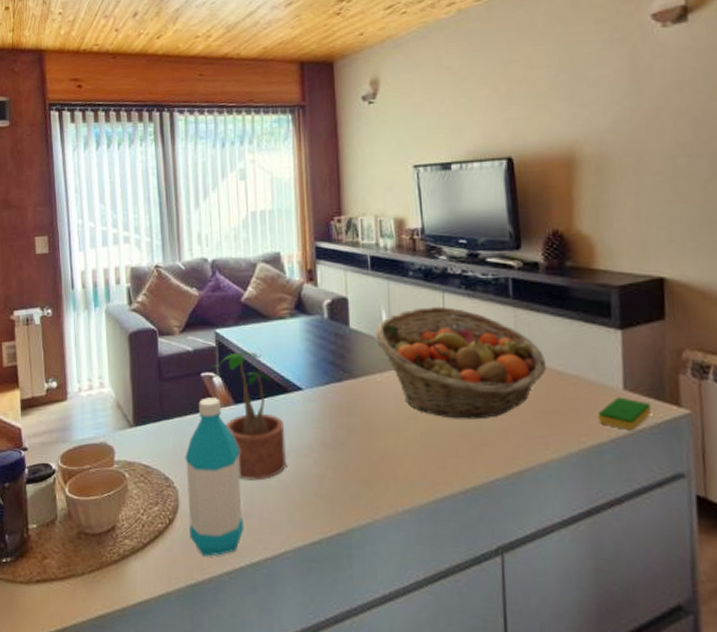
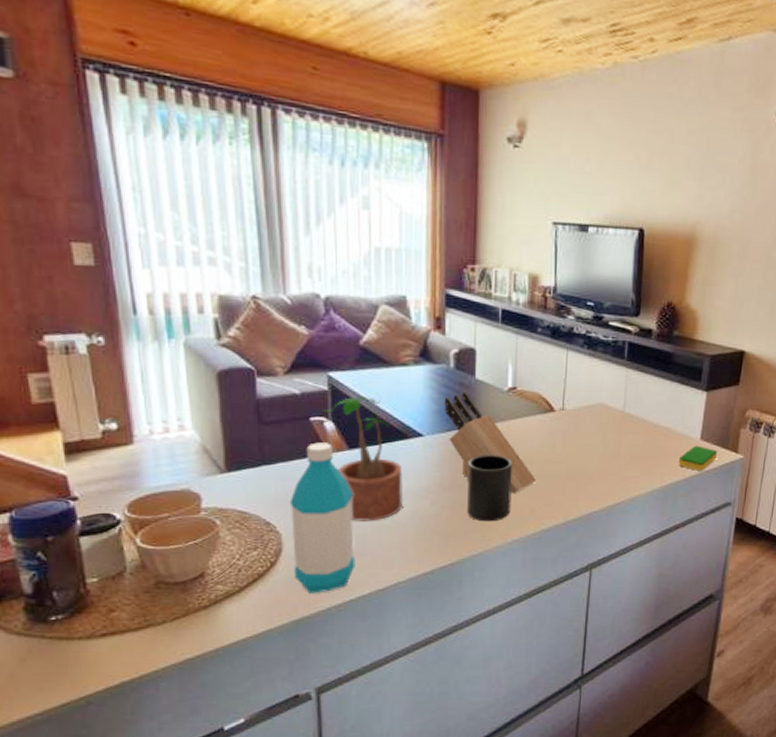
knife block: none [320,342,423,453] -> present [444,391,536,493]
mug: none [349,409,399,487] -> present [467,455,513,522]
fruit basket: present [375,307,546,420] -> none [500,363,646,463]

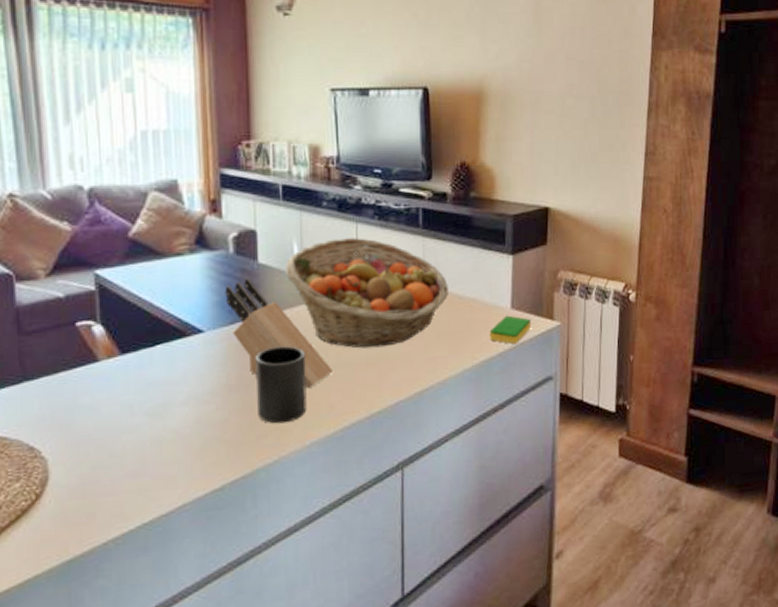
water bottle: present [289,442,356,594] -> none [55,349,134,528]
potted plant: present [322,396,404,521] -> none [89,293,185,437]
fruit basket: none [500,363,646,463] -> present [285,238,448,349]

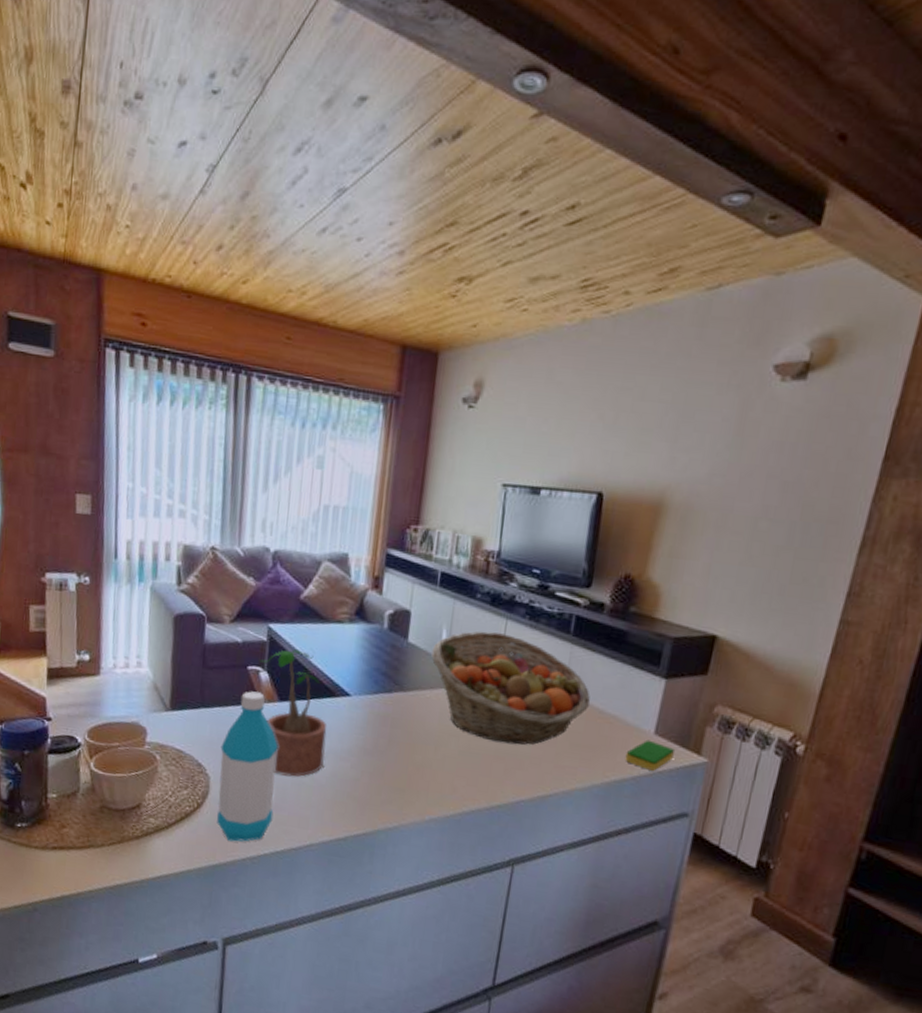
water bottle: none [55,349,134,528] -> present [217,691,278,842]
potted plant: none [89,293,185,437] -> present [259,649,328,777]
knife block: present [225,278,332,388] -> none [374,654,461,767]
mug: present [256,346,307,424] -> none [386,722,438,795]

